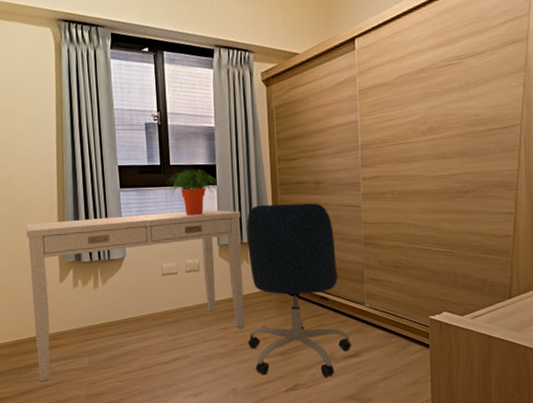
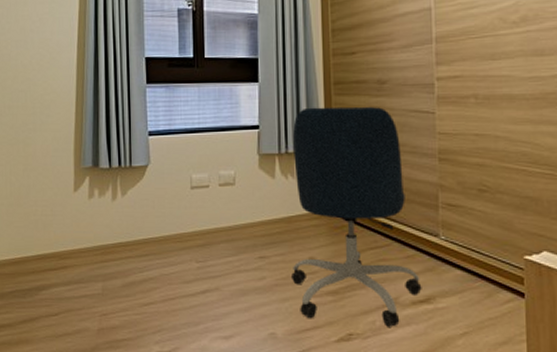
desk: present [26,209,245,381] -> none [40,111,288,308]
potted plant: present [166,168,218,215] -> none [200,62,259,117]

